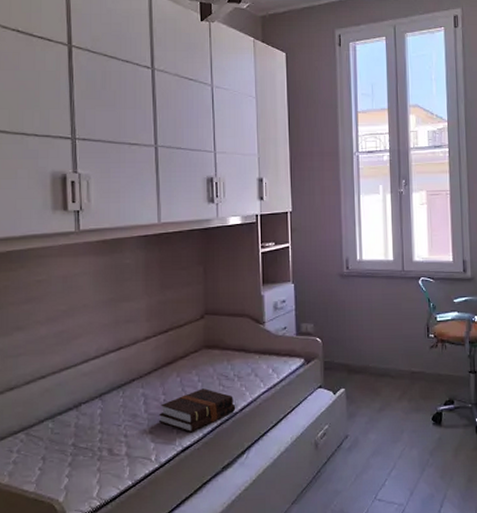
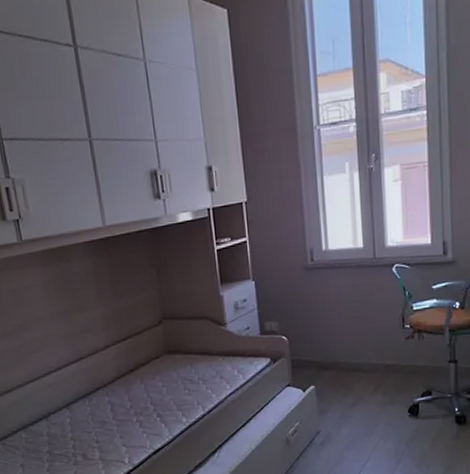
hardback book: present [158,388,236,432] -> none [126,393,204,435]

